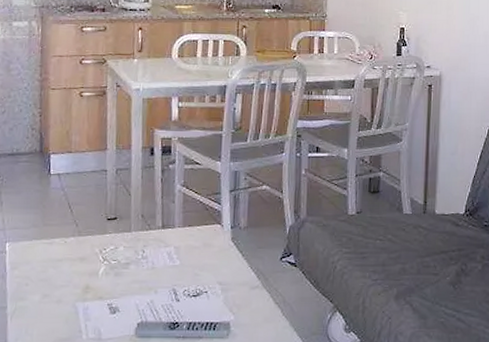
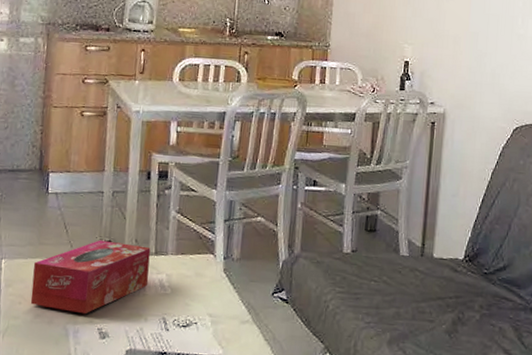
tissue box: none [37,217,158,291] -> present [30,240,151,314]

